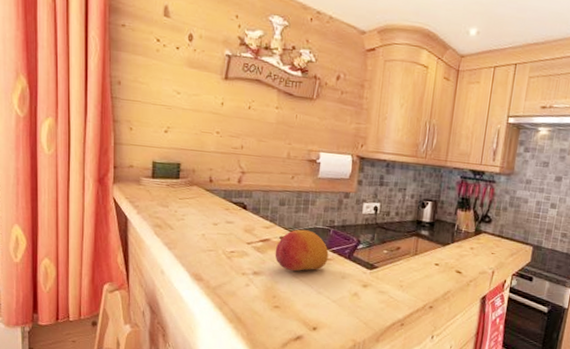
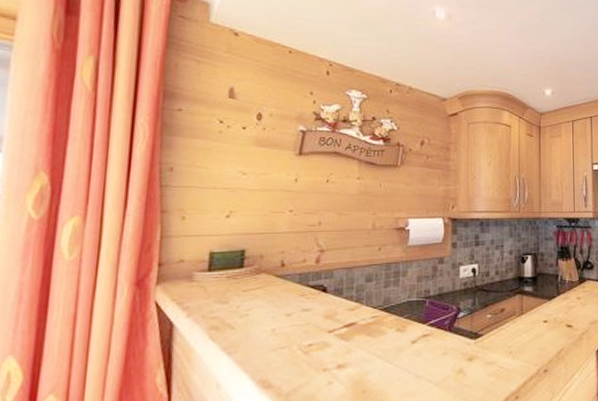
fruit: present [275,229,329,272] -> none [362,305,426,357]

